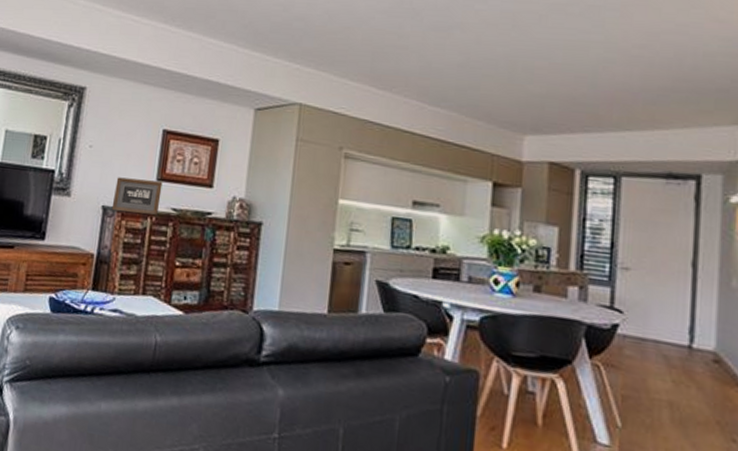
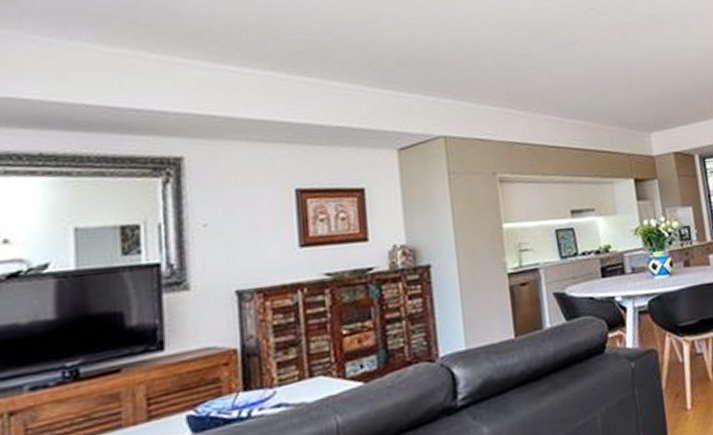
picture frame: present [111,177,163,216] -> none [248,247,310,294]

